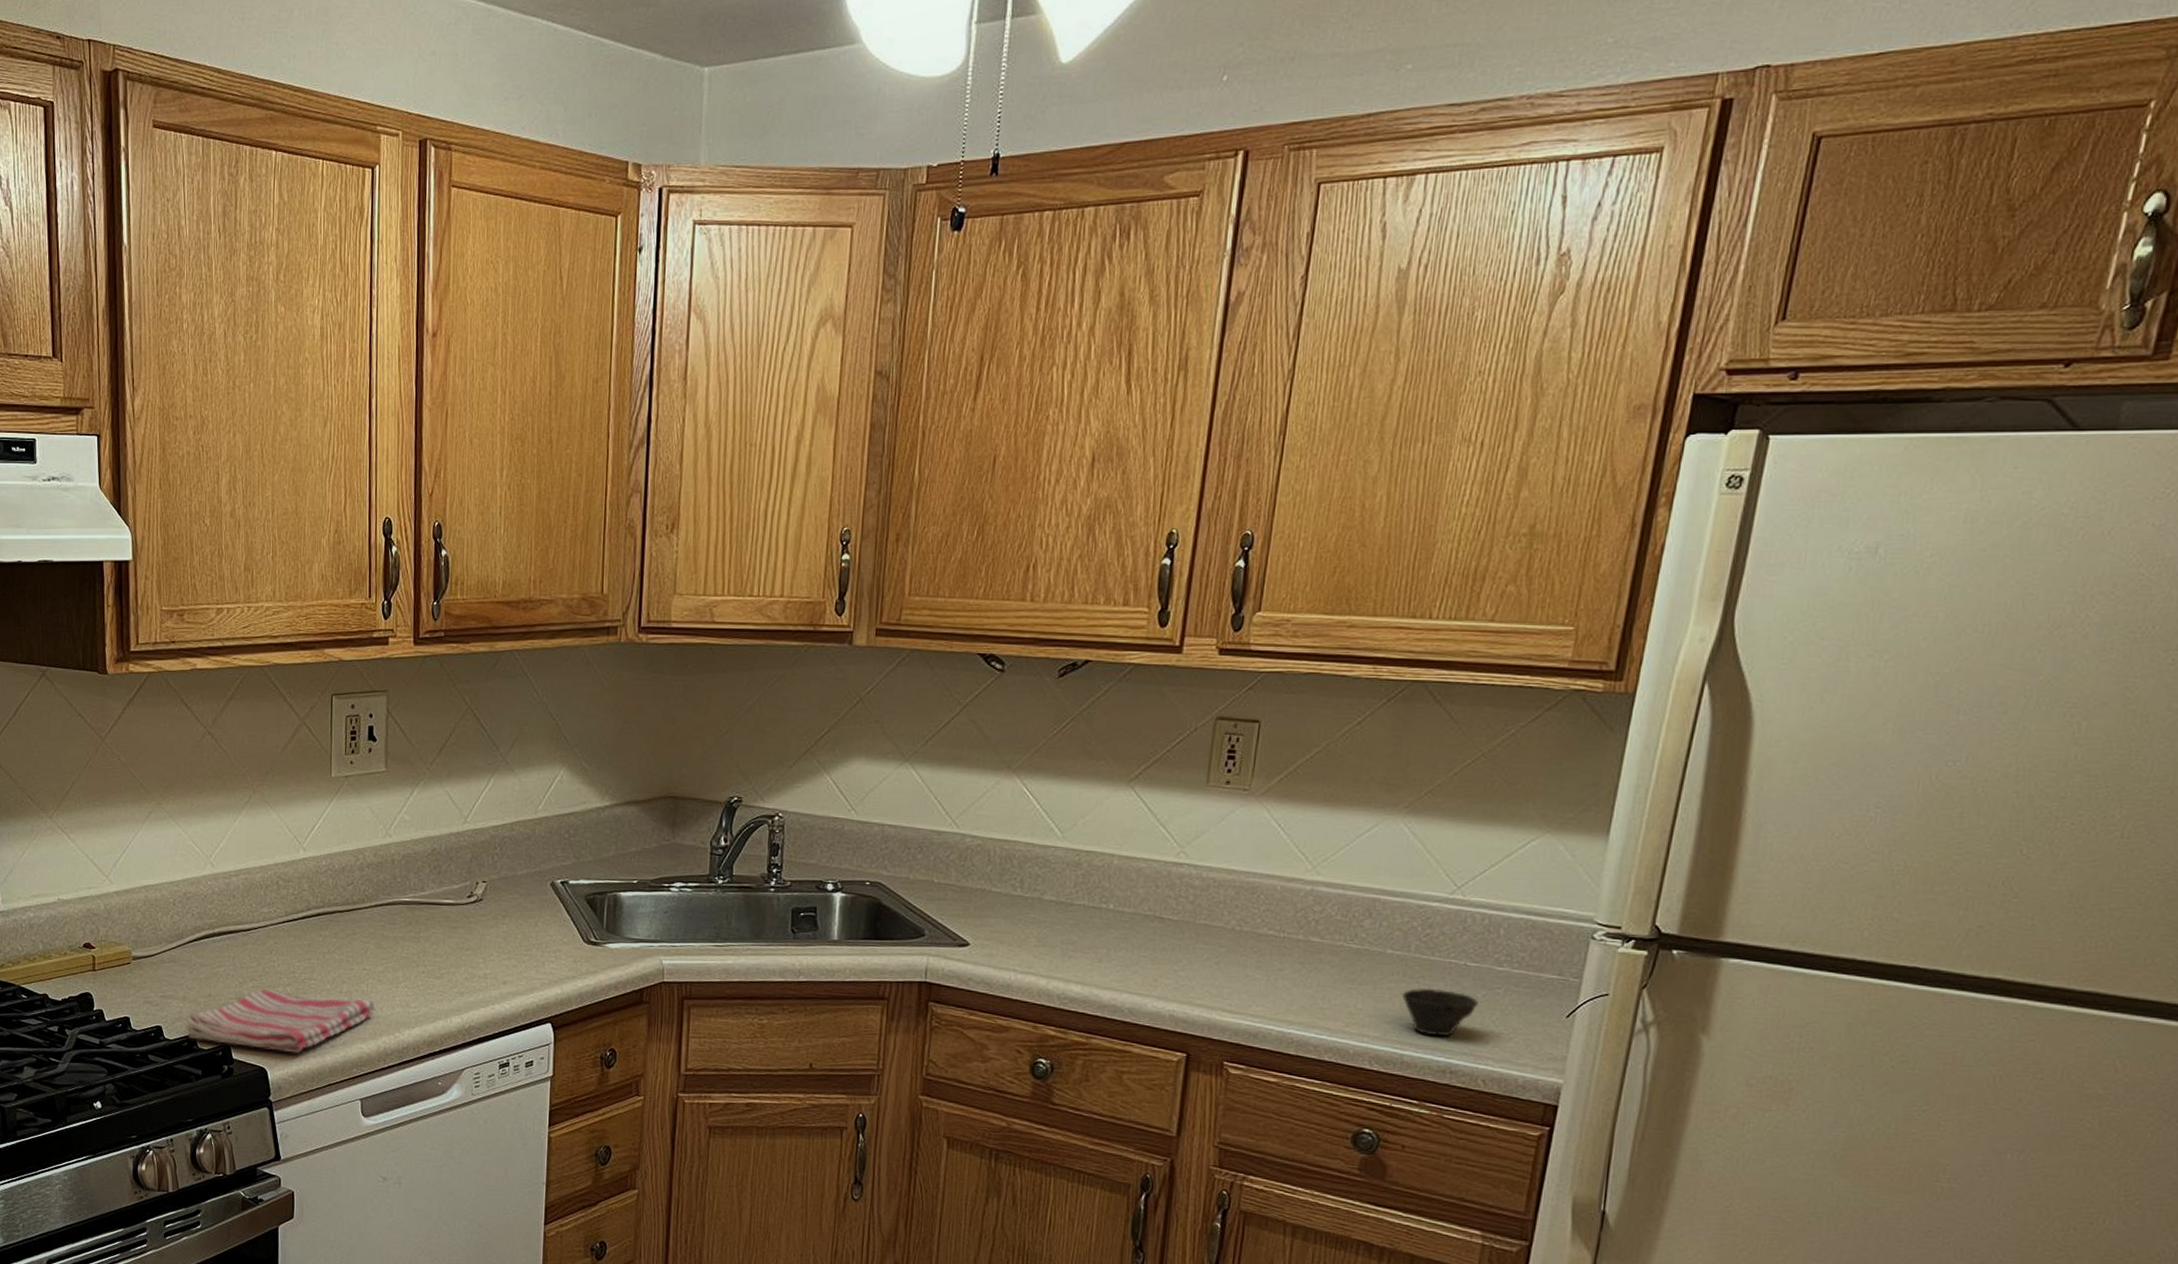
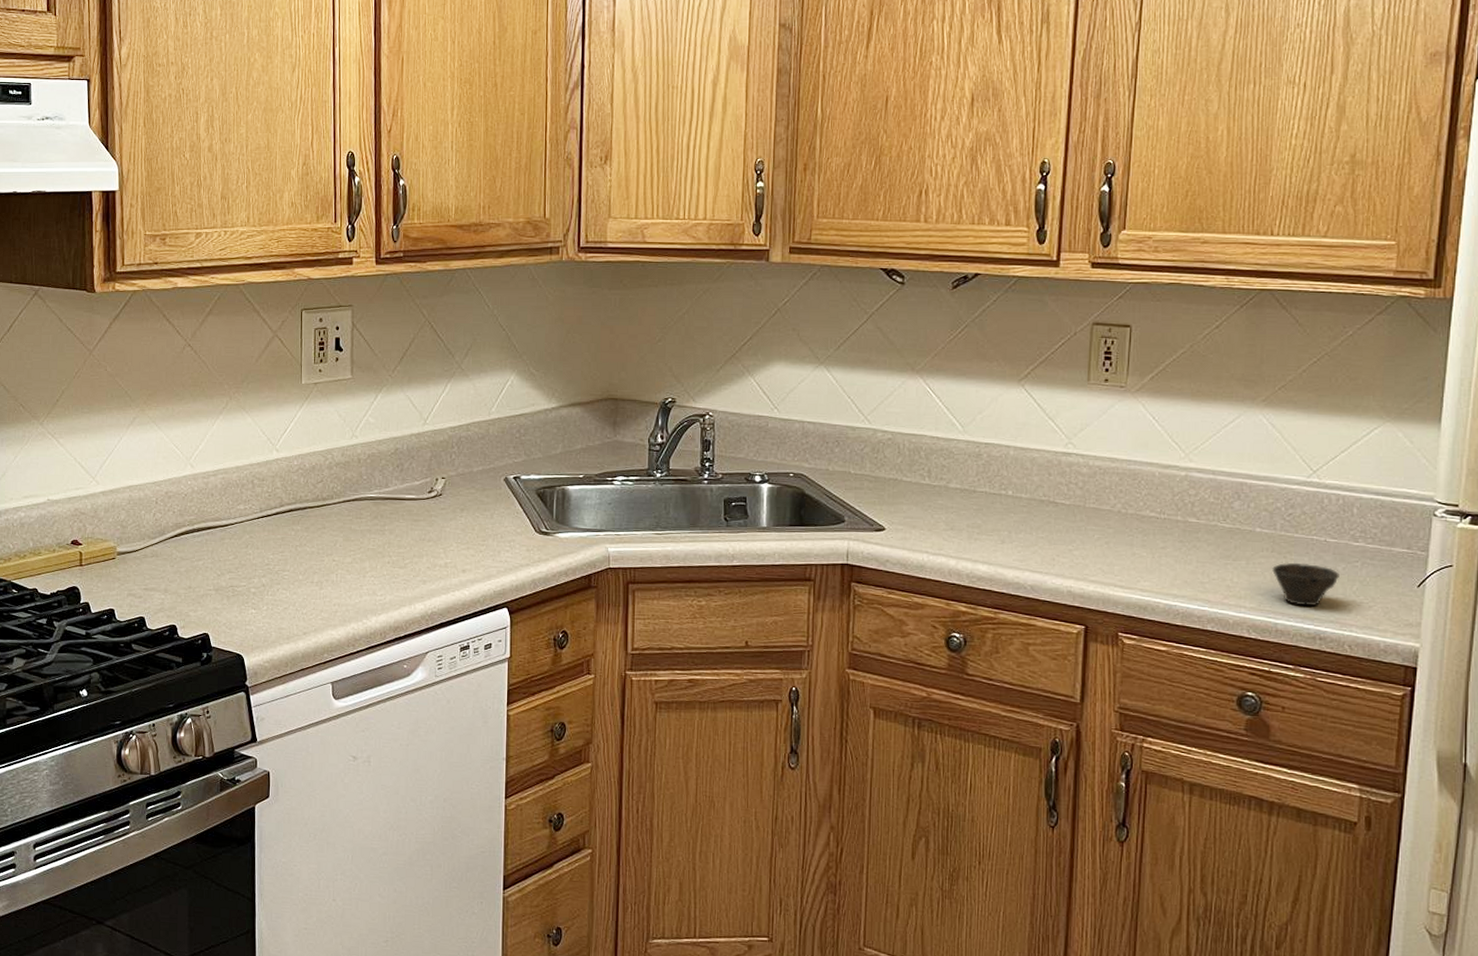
dish towel: present [186,989,376,1053] -> none [167,581,345,641]

